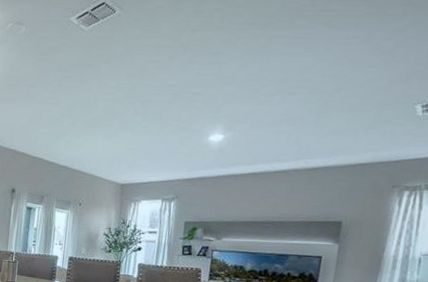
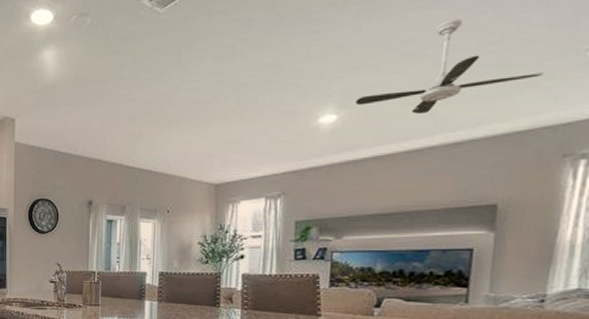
ceiling fan: none [238,66,382,142] -> present [355,18,544,115]

